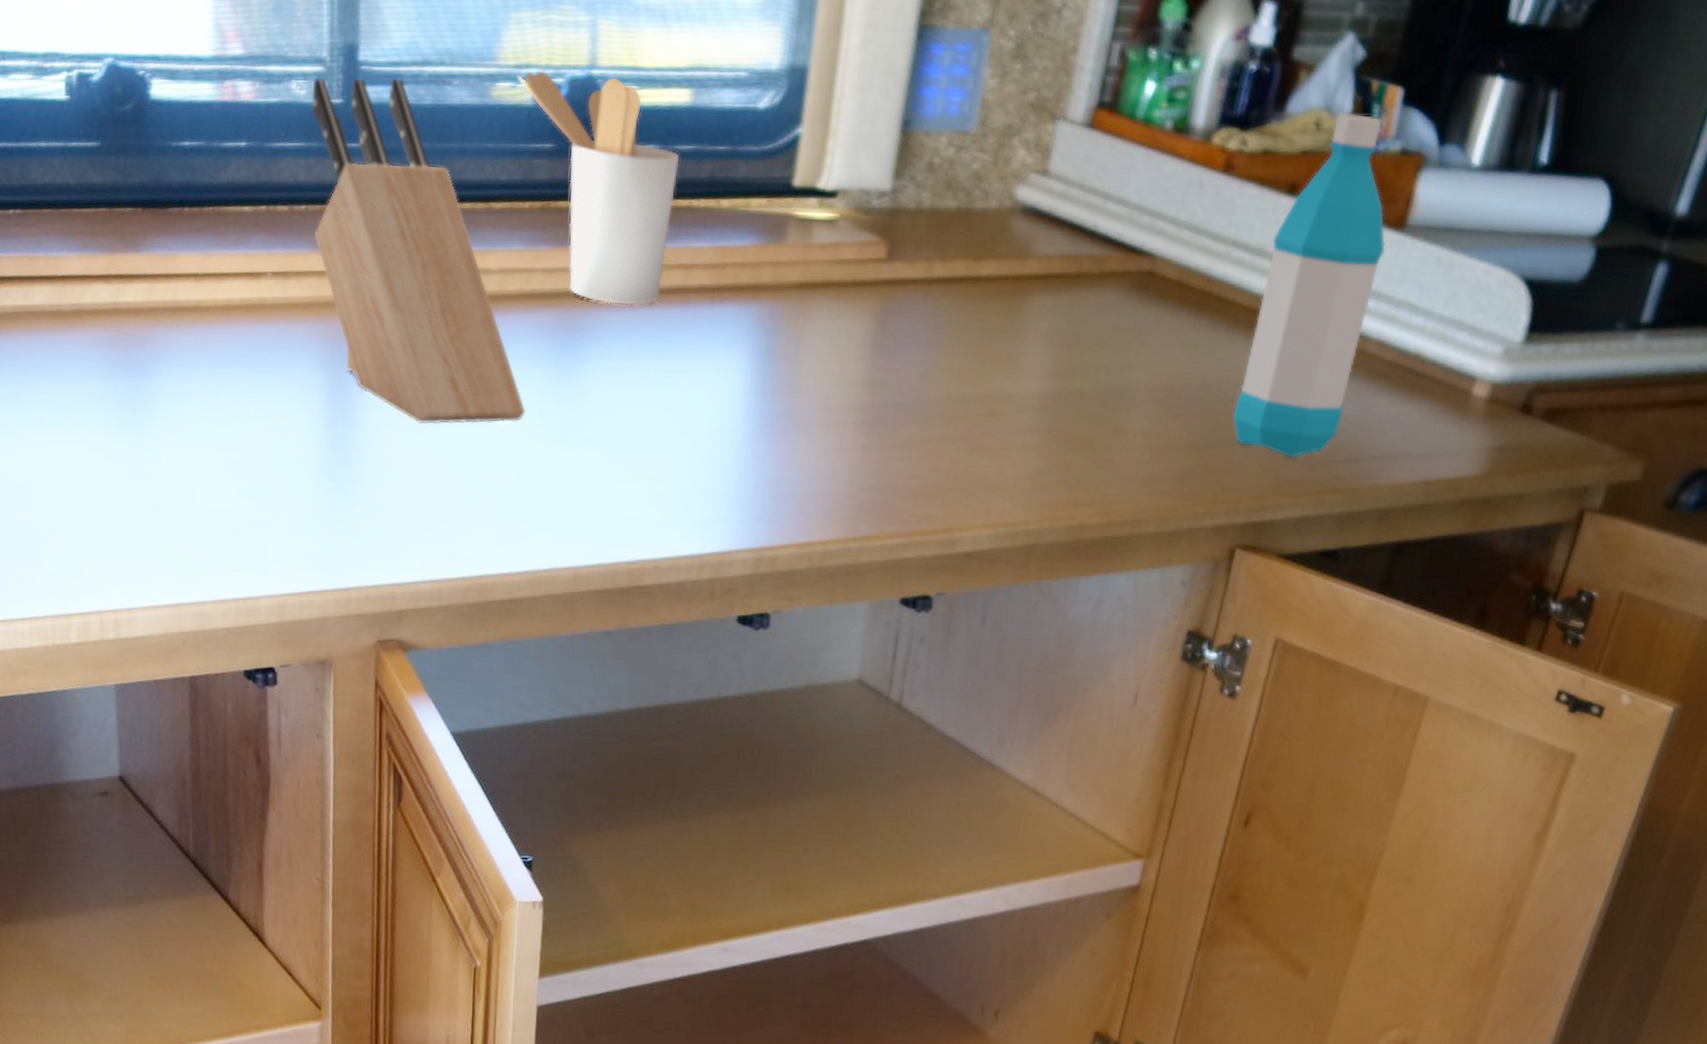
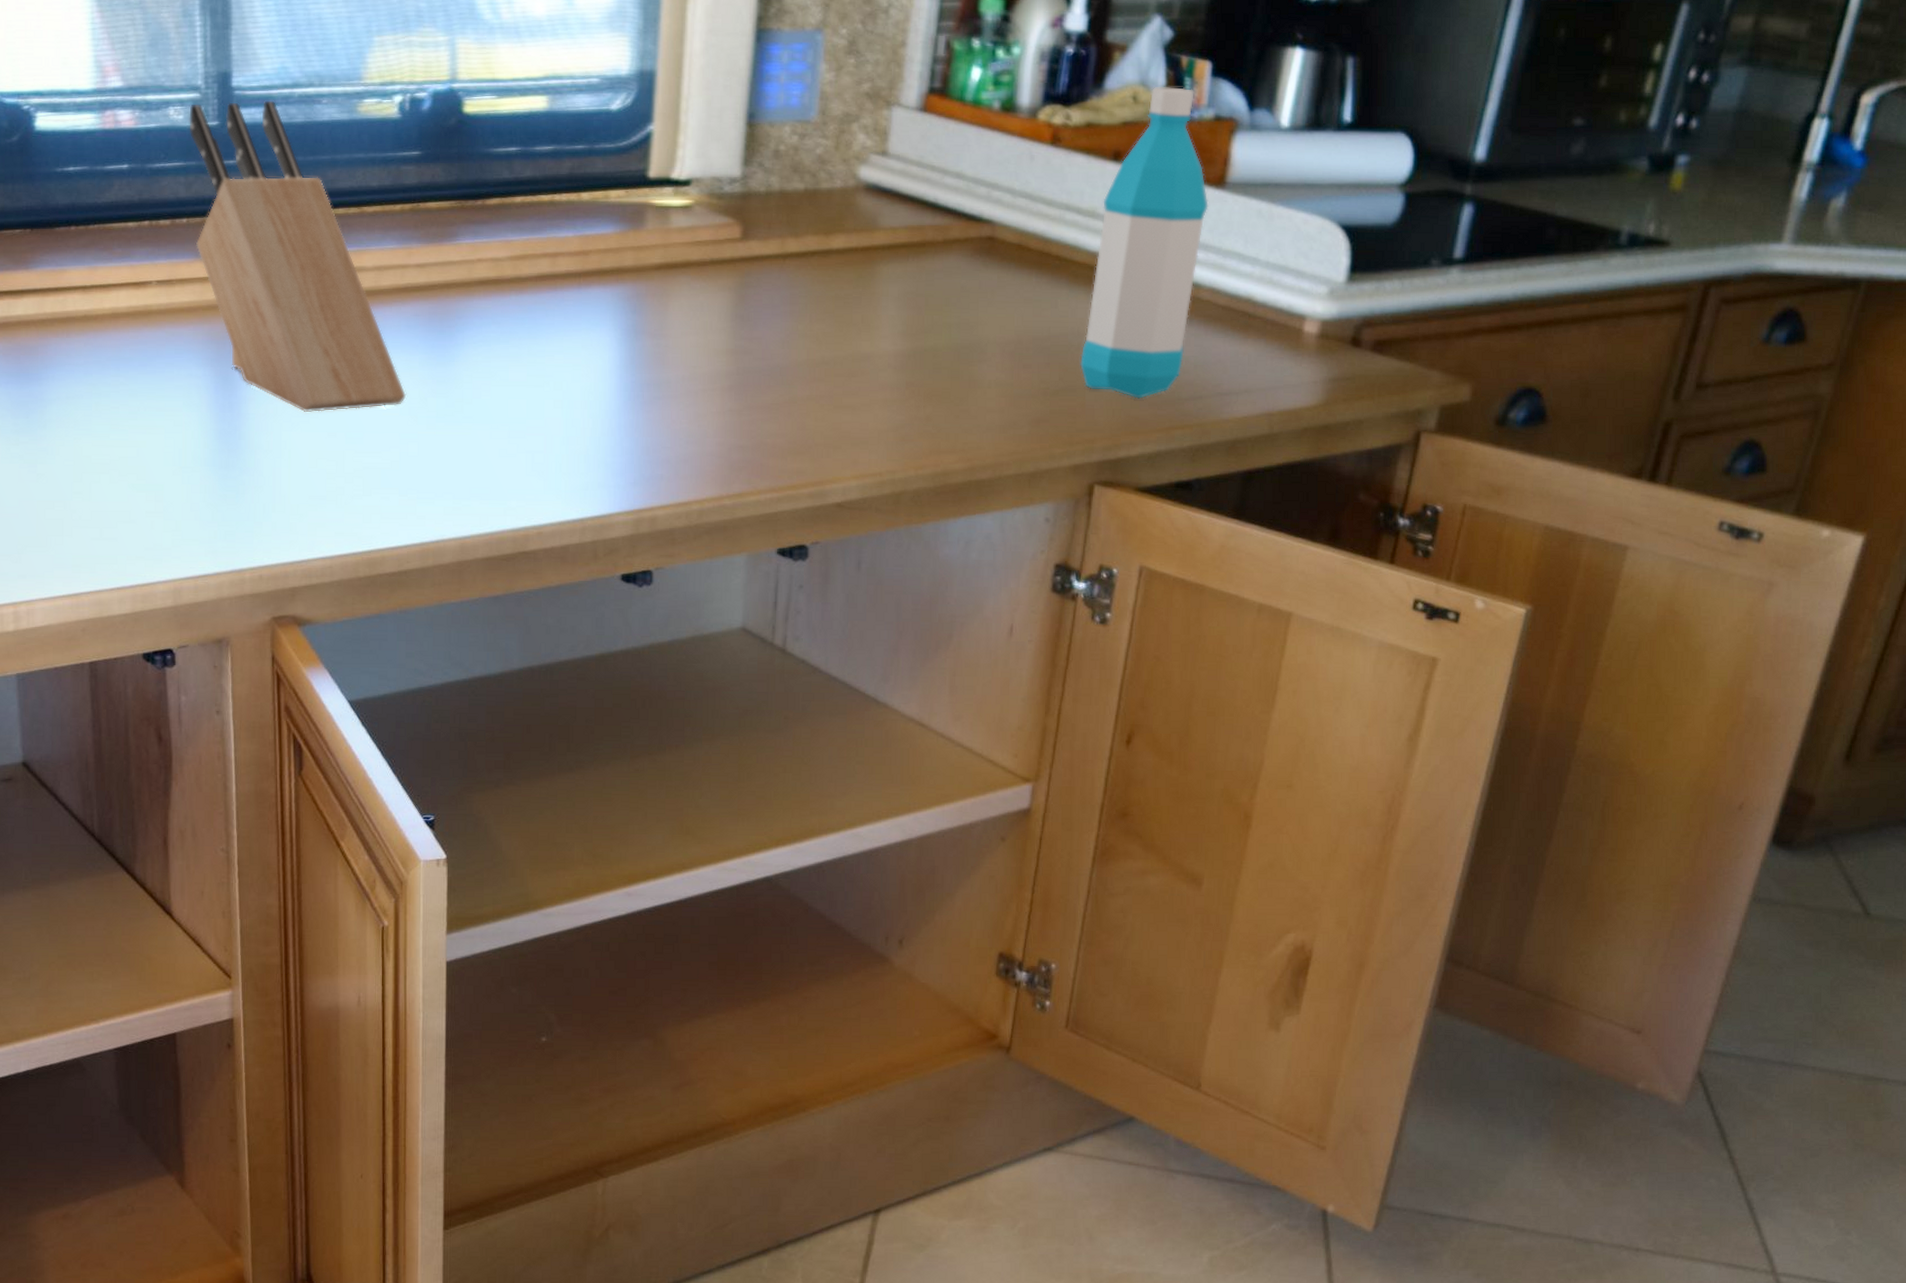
utensil holder: present [517,71,680,305] -> none [383,87,540,293]

